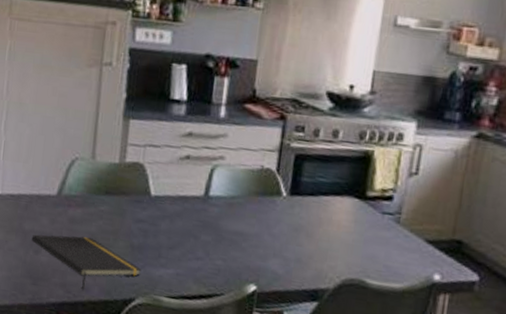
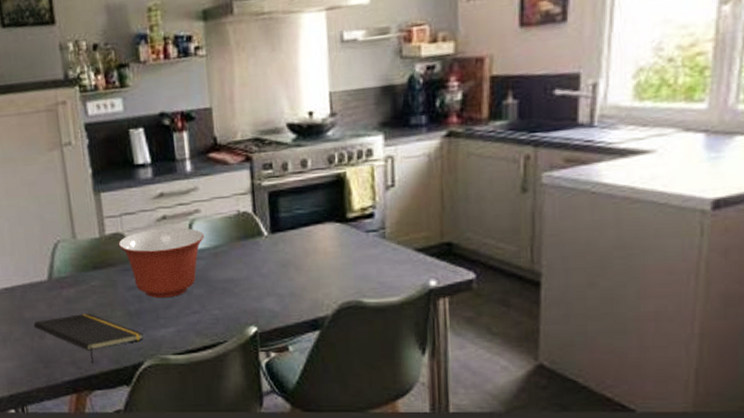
mixing bowl: none [136,166,224,239] -> present [118,227,204,298]

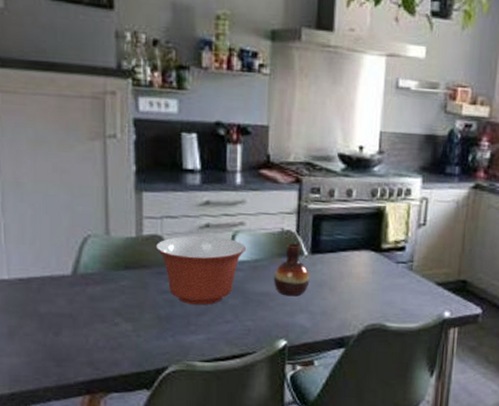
notepad: present [33,313,144,364] -> none [49,313,172,365]
vase: none [235,224,274,281] -> present [273,243,310,297]

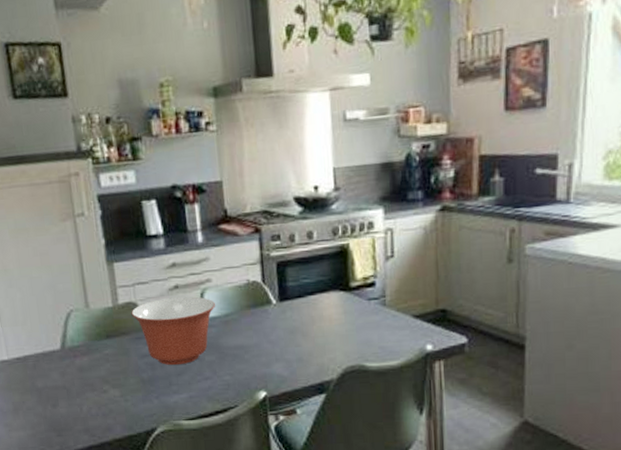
vase: present [273,243,310,297] -> none [245,293,282,347]

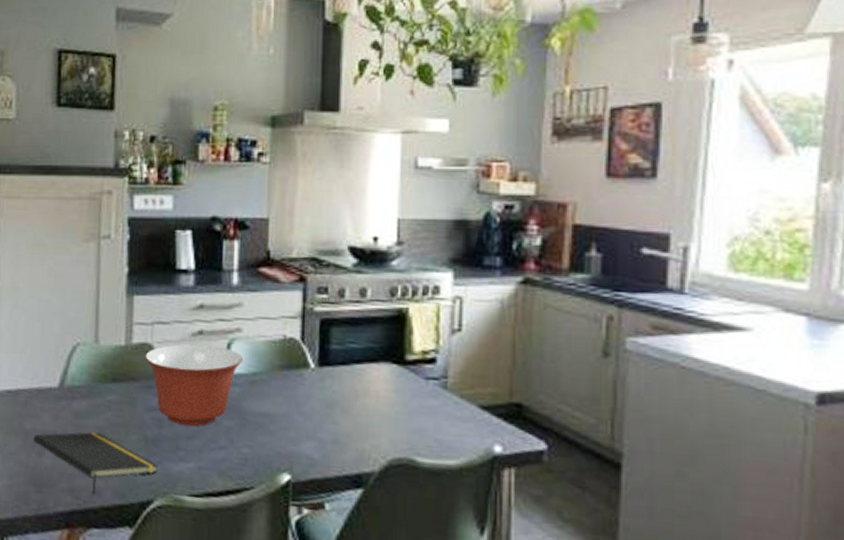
notepad: none [46,381,157,431] -> present [33,432,158,495]

